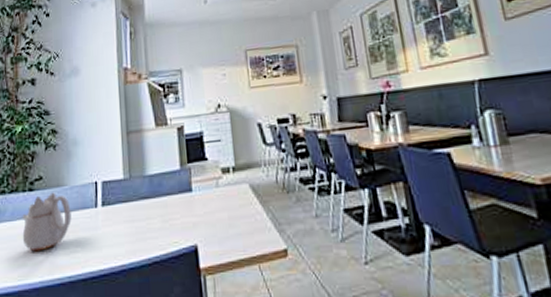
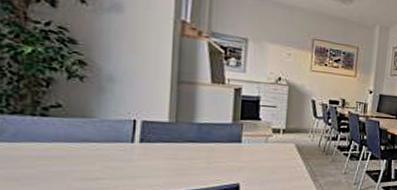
teapot: present [22,192,72,252] -> none [28,121,100,175]

